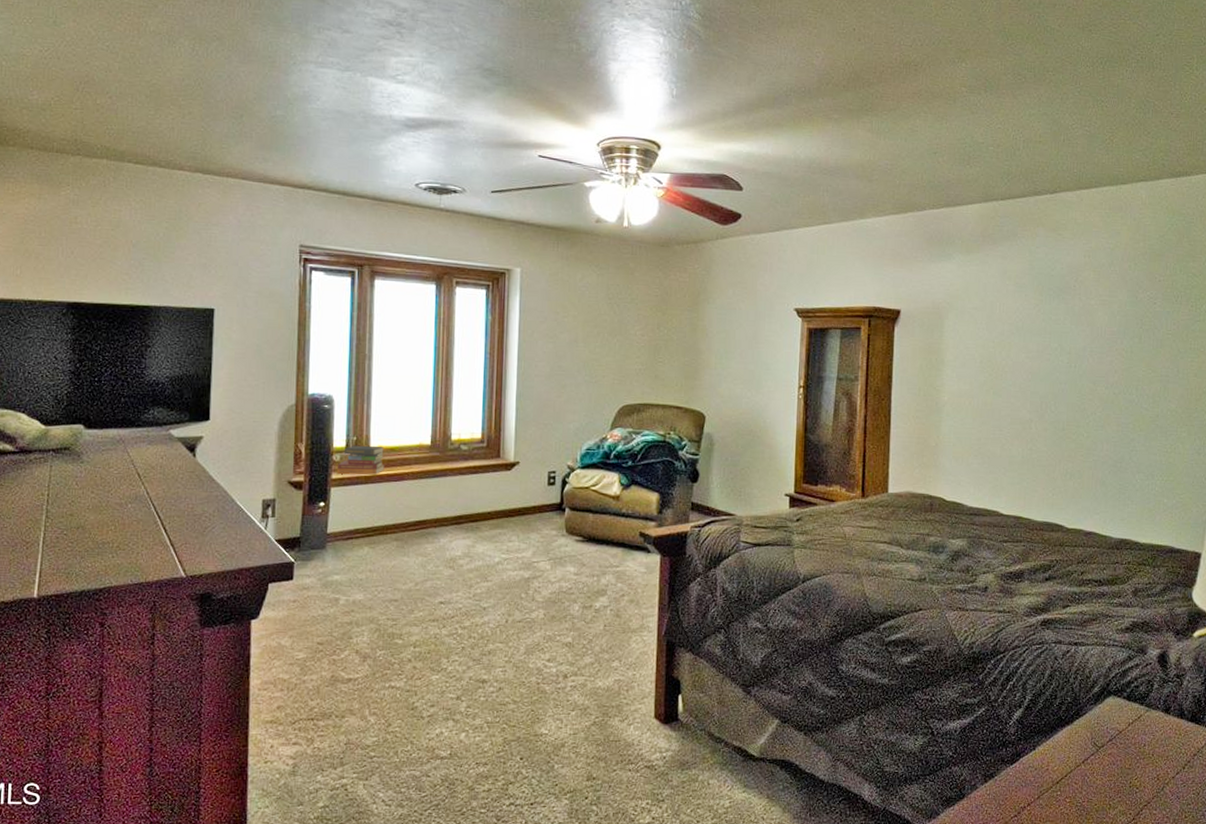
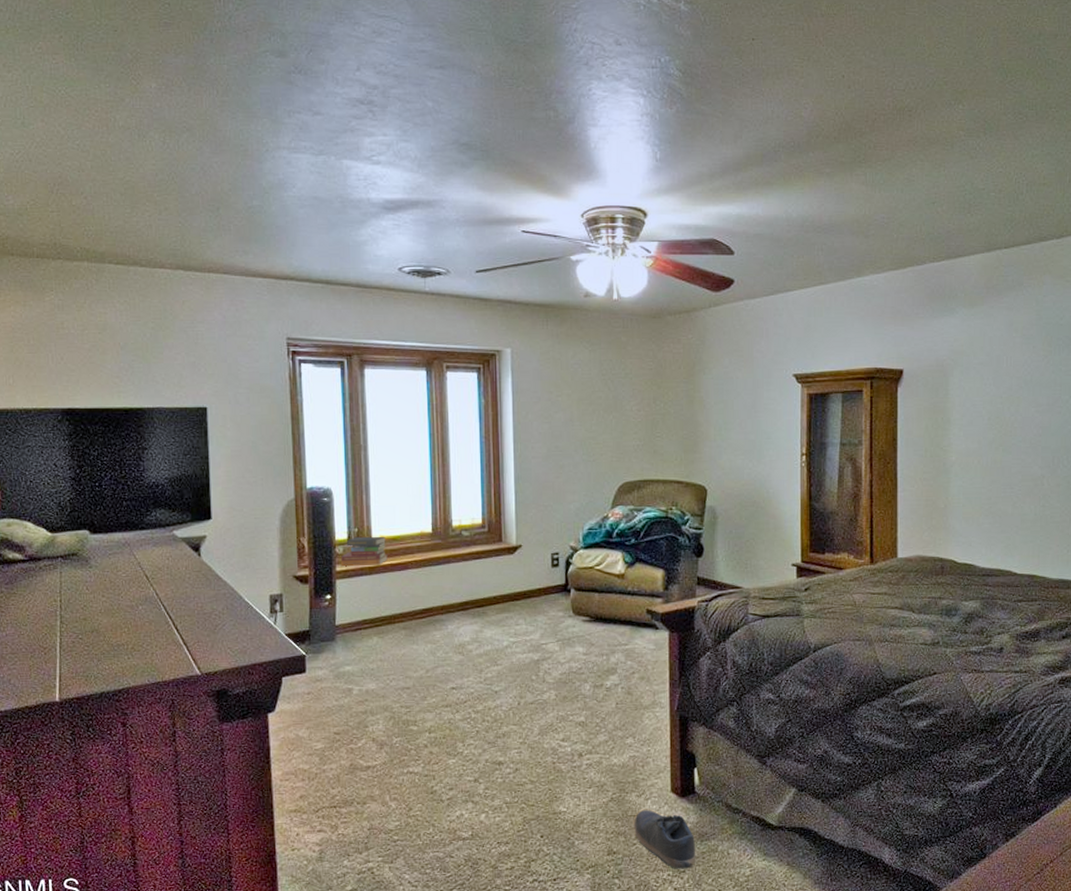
shoe: none [615,735,676,798] -> present [634,810,696,869]

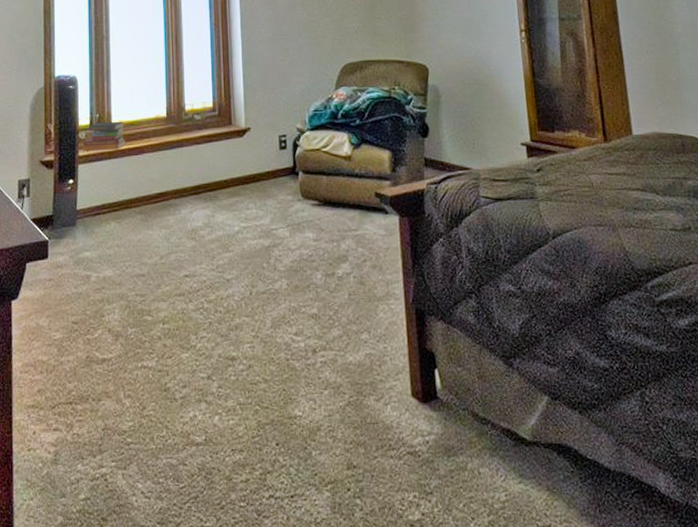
shoe: present [634,810,696,869] -> none [374,417,444,490]

